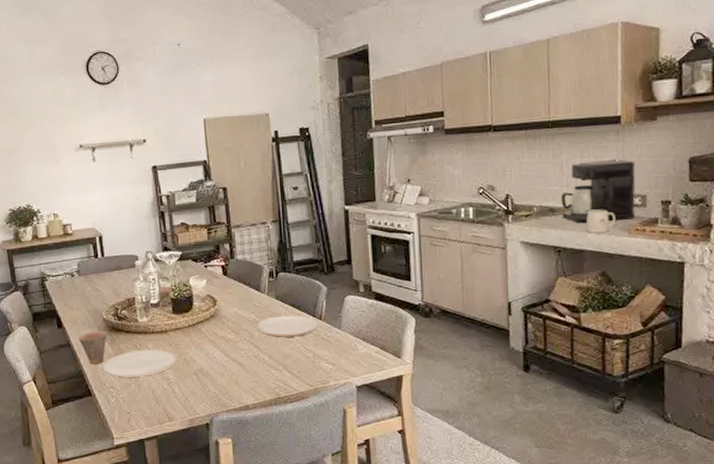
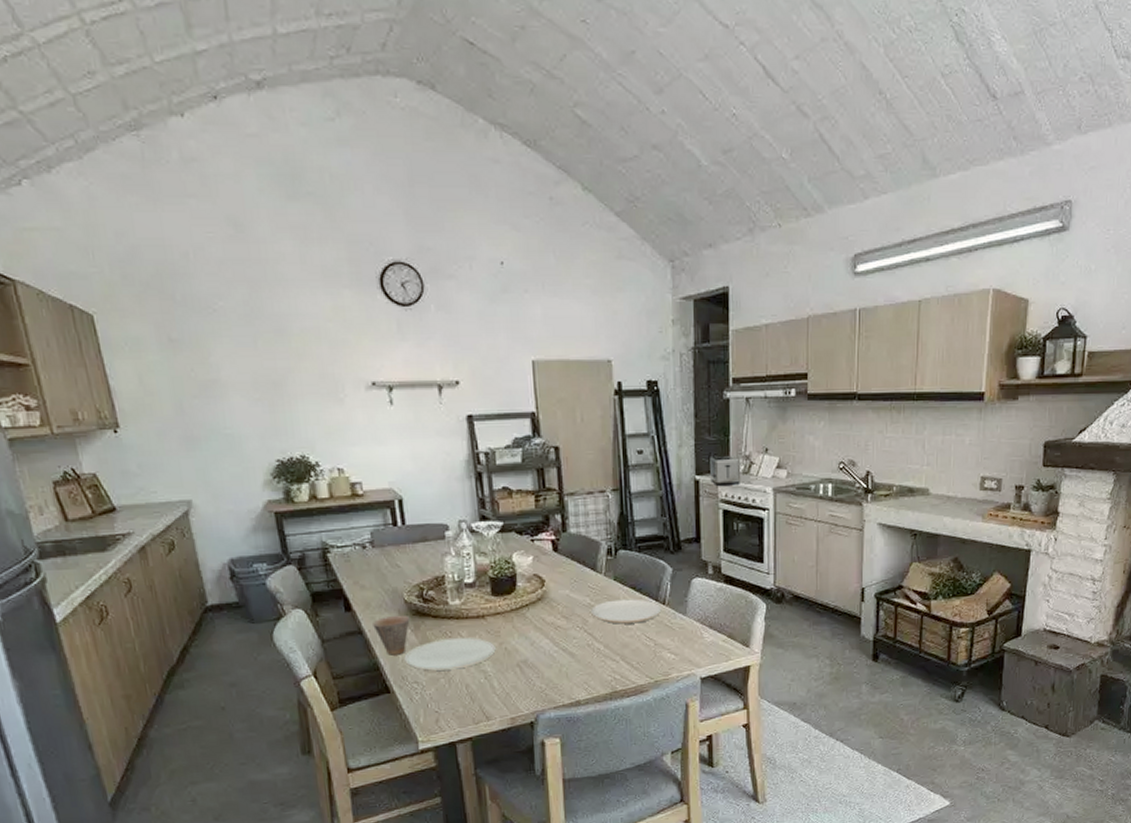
toaster: none [357,186,386,214] -> present [710,455,740,486]
coffee maker: present [561,159,635,223] -> none [920,439,994,505]
mug: present [586,209,616,234] -> none [944,491,971,518]

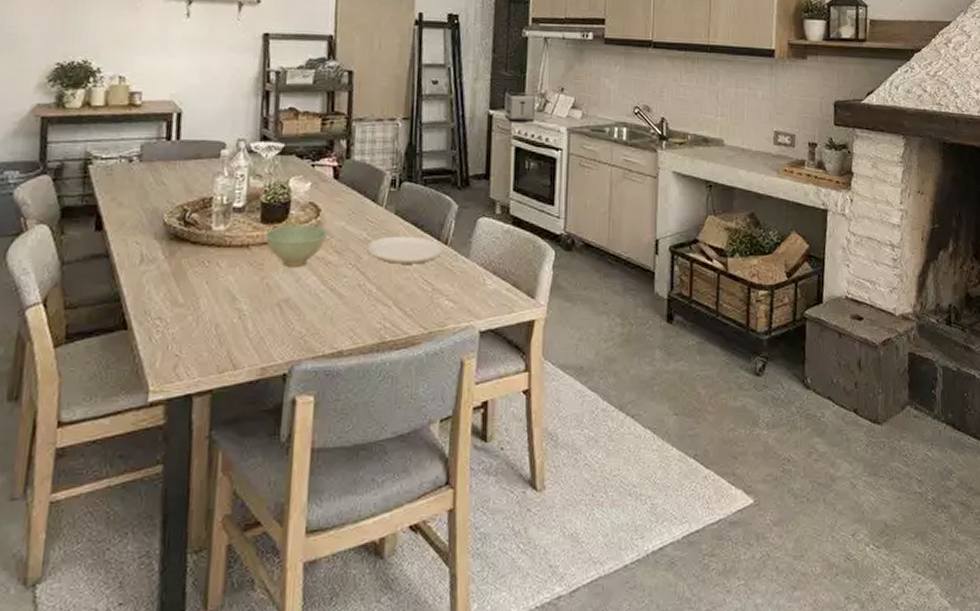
cup: present [373,614,410,655] -> none [123,238,166,285]
plate: present [404,637,496,671] -> none [151,268,256,306]
bowl: none [497,595,553,632] -> present [265,225,327,266]

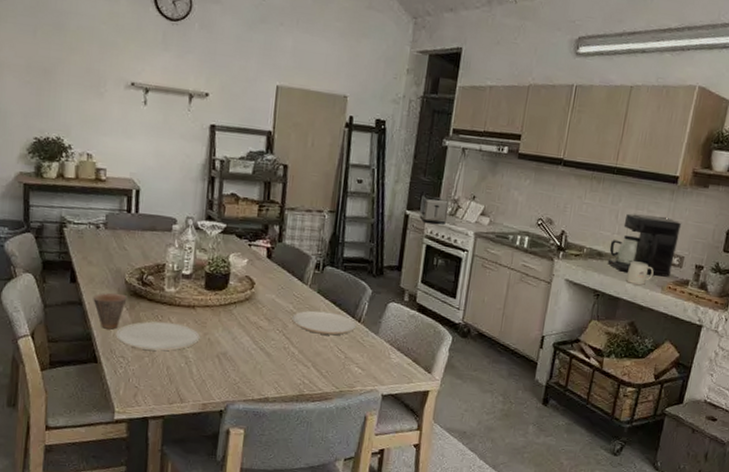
cup: none [123,238,166,285] -> present [93,292,127,330]
plate: none [151,268,256,306] -> present [115,321,200,351]
bowl: present [265,225,327,266] -> none [208,292,259,328]
coffee maker: none [715,93,786,159] -> present [607,213,681,277]
mug: none [738,144,766,171] -> present [626,261,654,286]

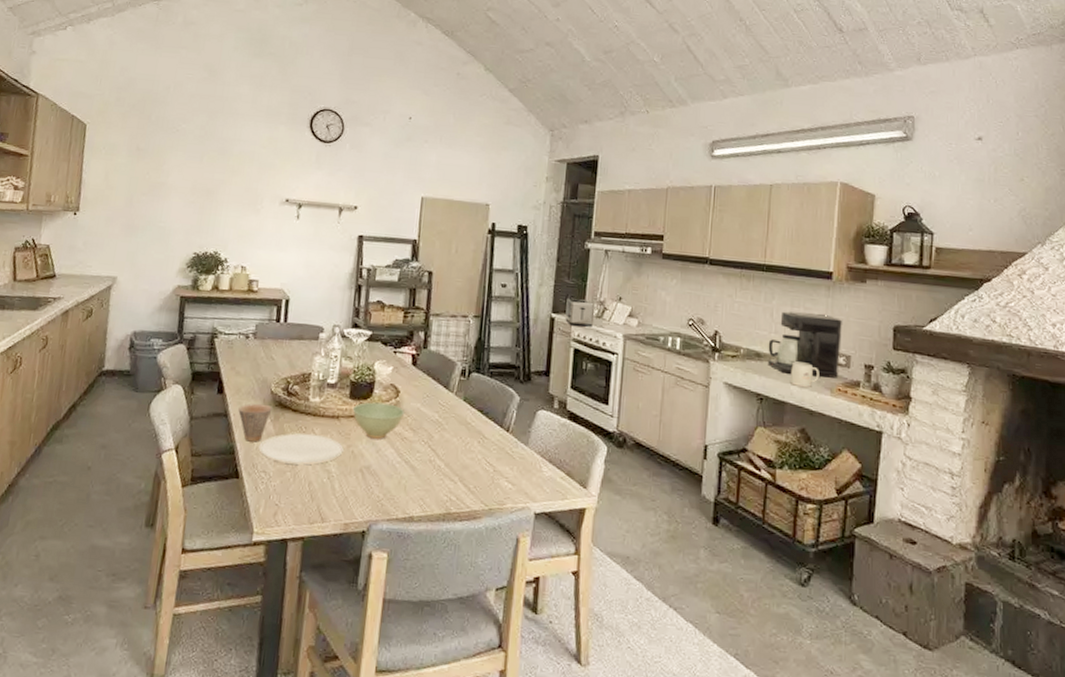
bowl: none [208,292,259,328] -> present [352,402,404,439]
plate: present [292,310,357,336] -> none [437,419,505,447]

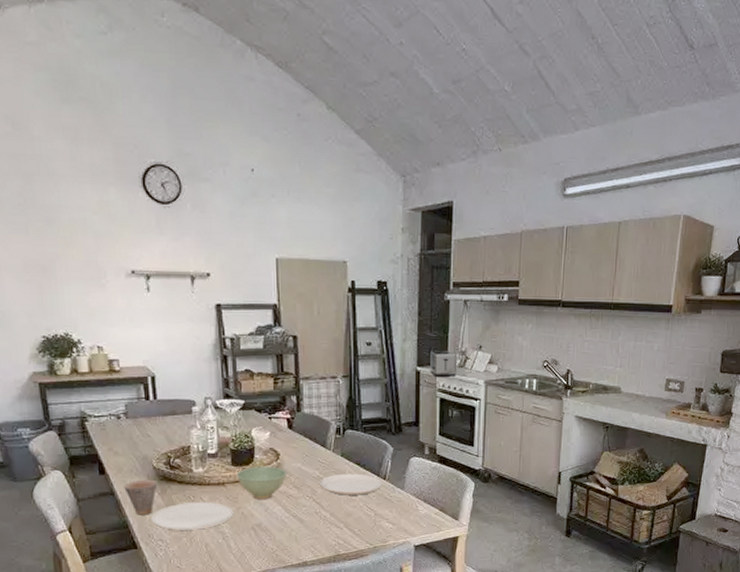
plate: none [437,419,505,447] -> present [320,473,383,495]
coffee maker: present [767,311,842,378] -> none [613,346,678,403]
mug: present [791,361,819,388] -> none [633,391,657,414]

